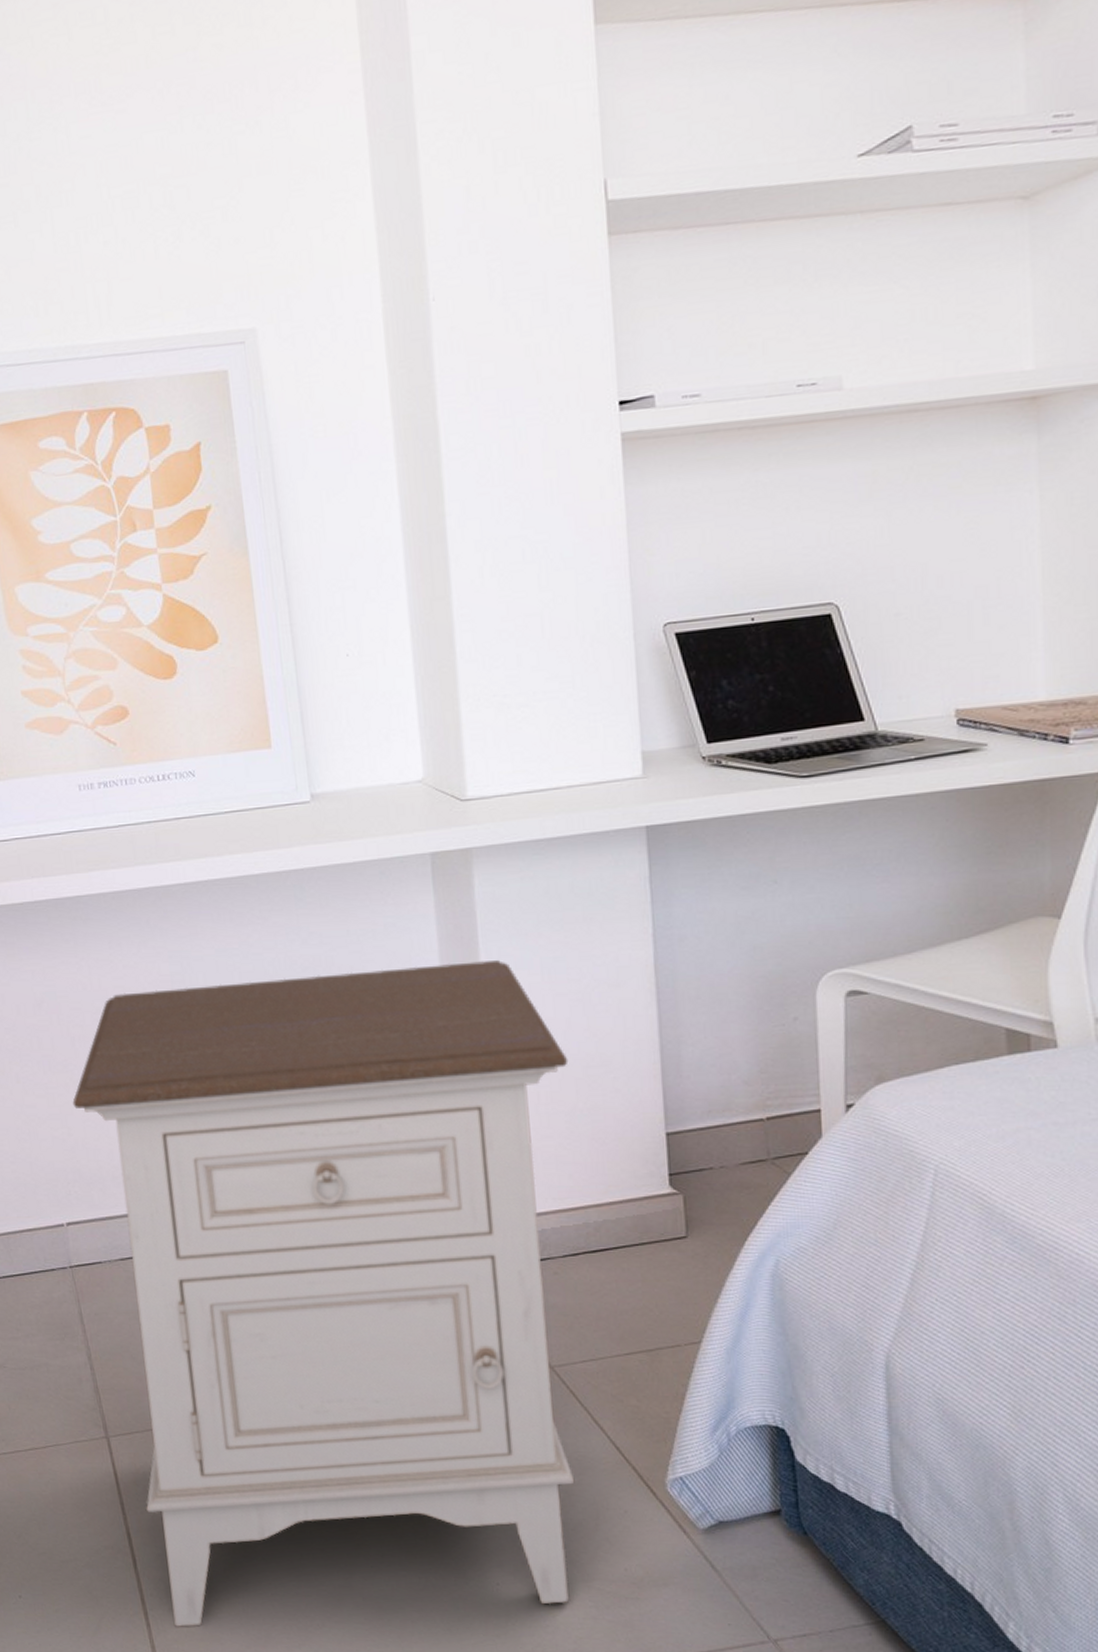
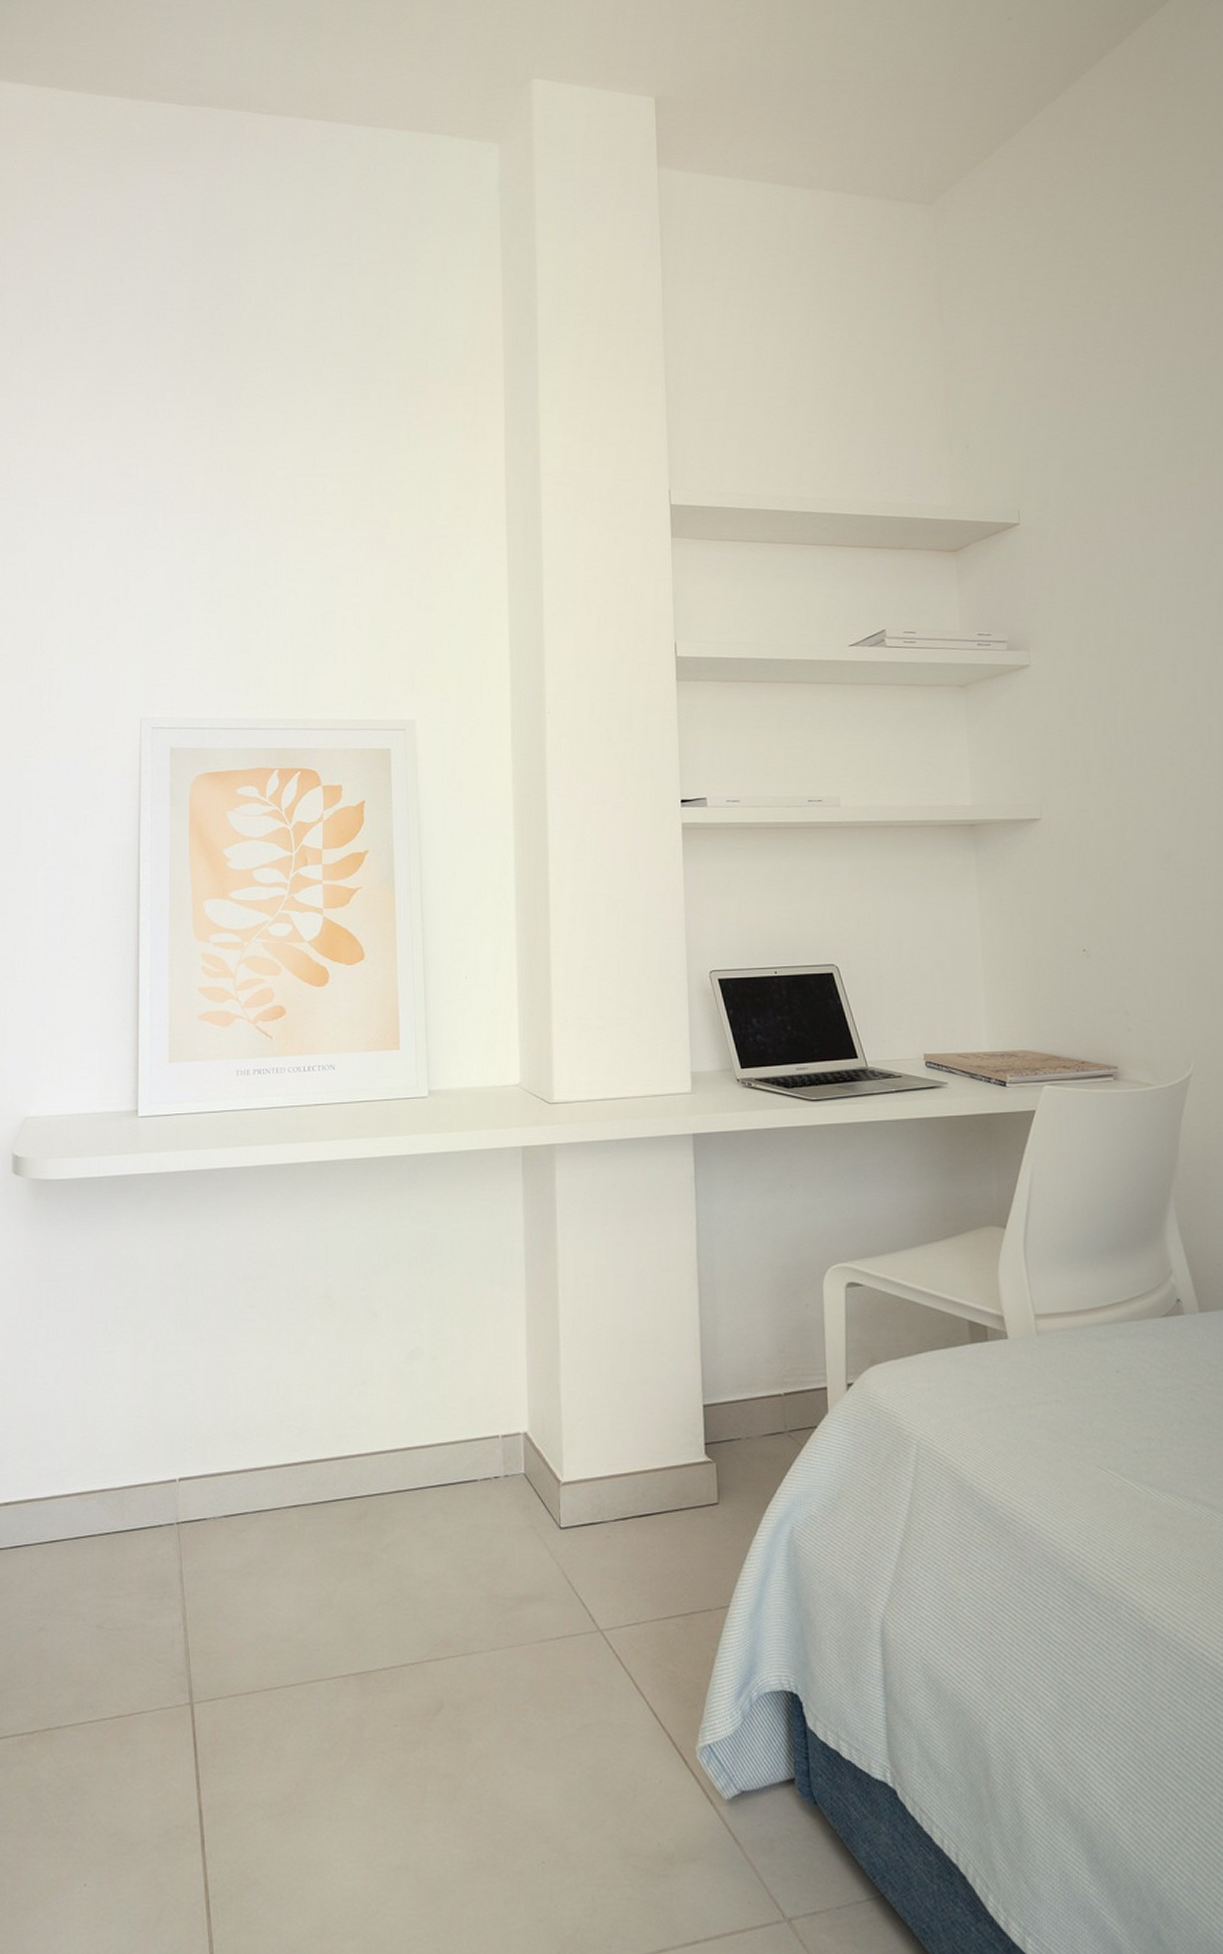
nightstand: present [72,960,575,1628] -> none [198,1243,626,1918]

